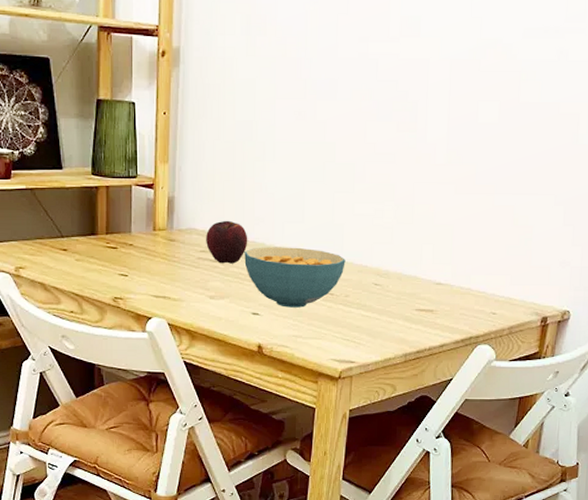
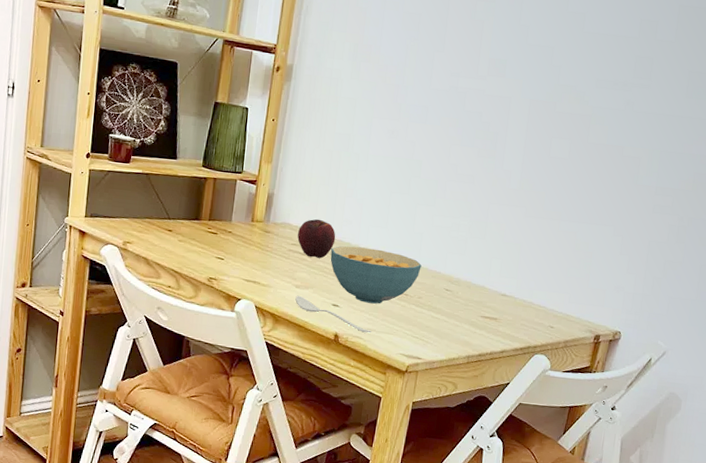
spoon: none [211,307,299,341] -> present [295,295,372,334]

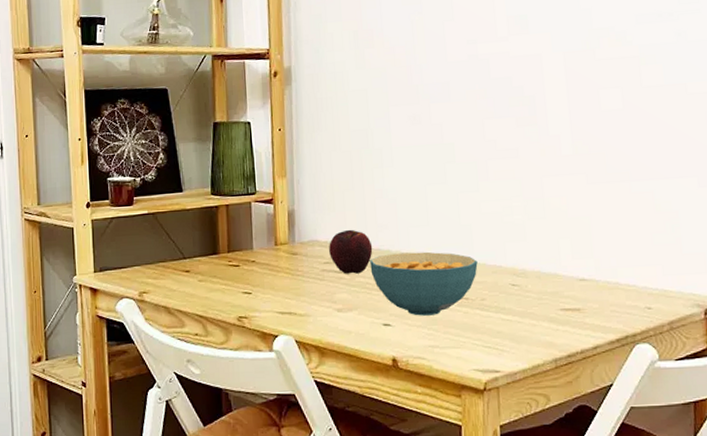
spoon: present [295,295,372,334] -> none [339,320,435,352]

